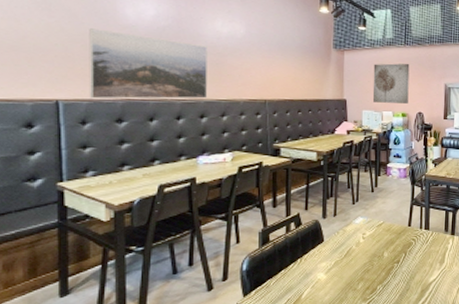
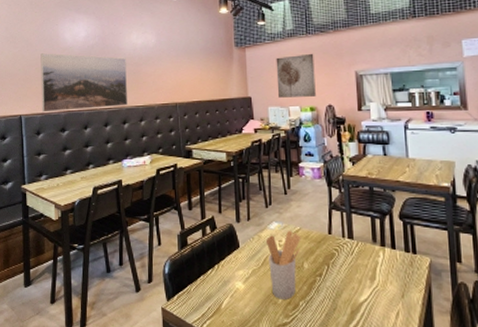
utensil holder: none [351,224,384,286] -> present [266,230,301,300]

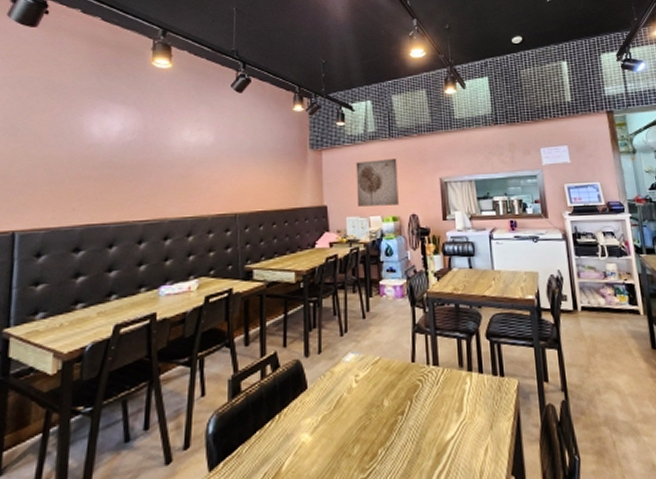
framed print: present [40,53,128,113] -> none [46,150,174,227]
utensil holder: present [266,230,301,300] -> none [340,361,381,450]

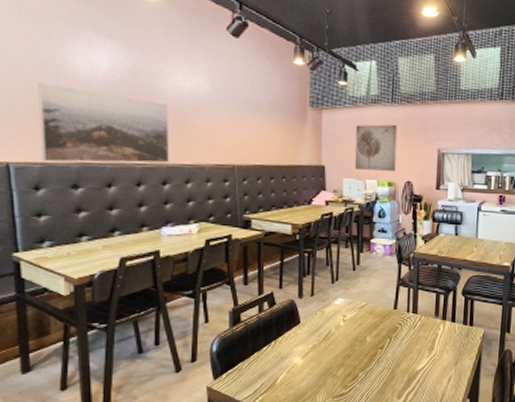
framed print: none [46,150,174,227] -> present [38,82,170,163]

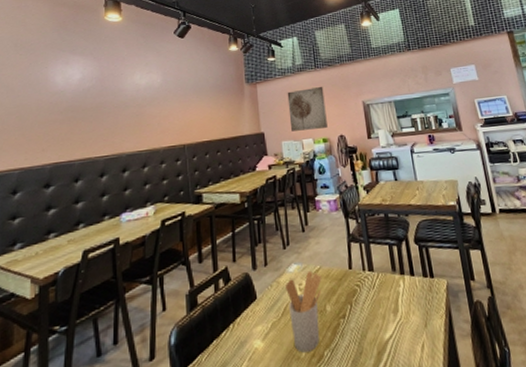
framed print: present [38,82,170,163] -> none [20,99,129,167]
utensil holder: none [330,305,366,372] -> present [286,270,322,353]

